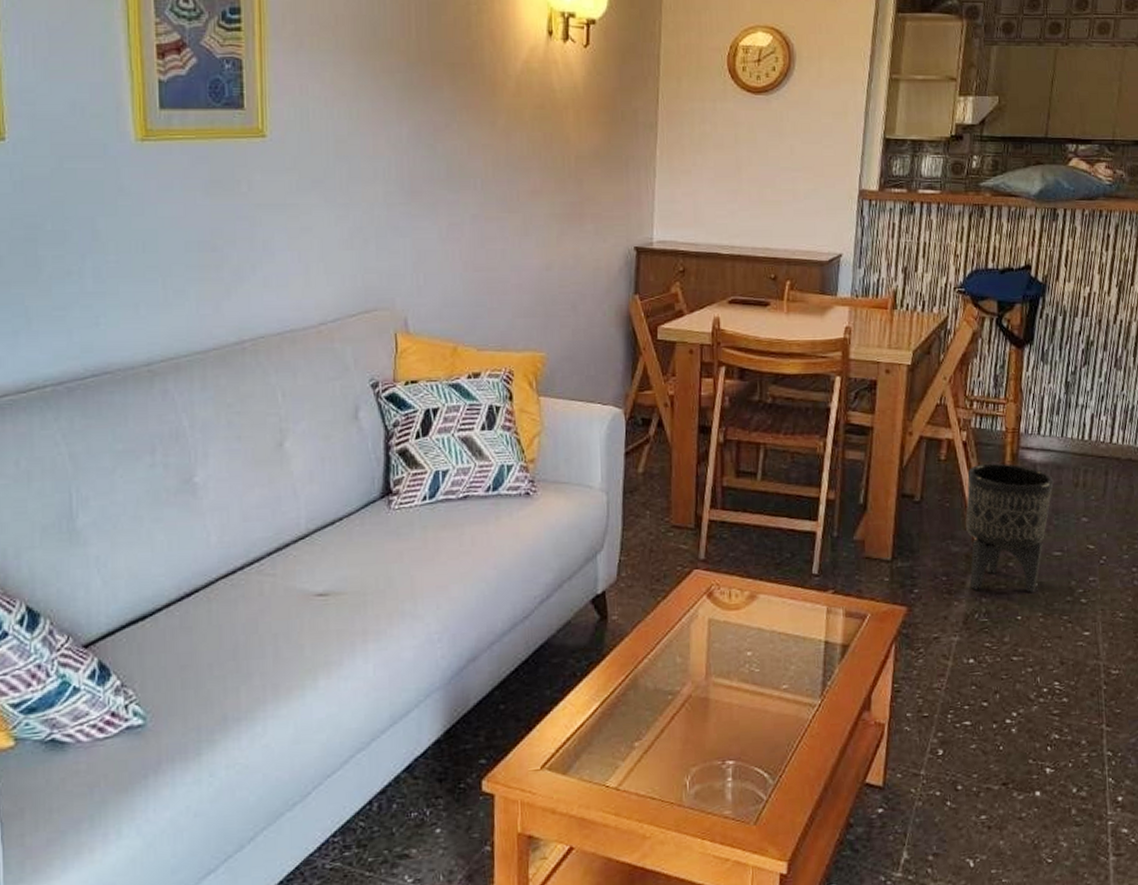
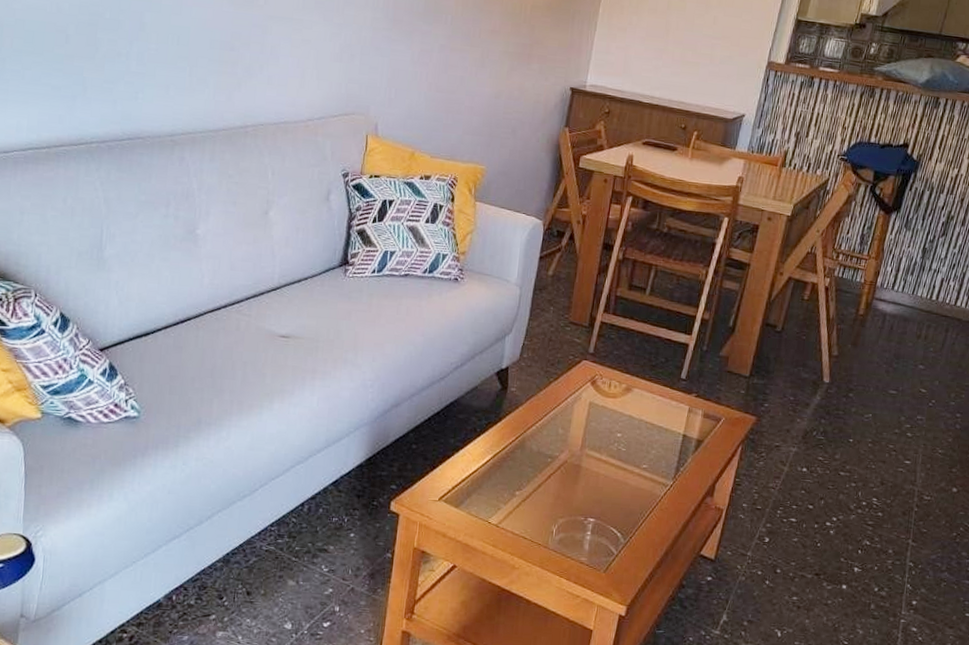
planter: present [965,463,1054,593] -> none [812,307,899,422]

